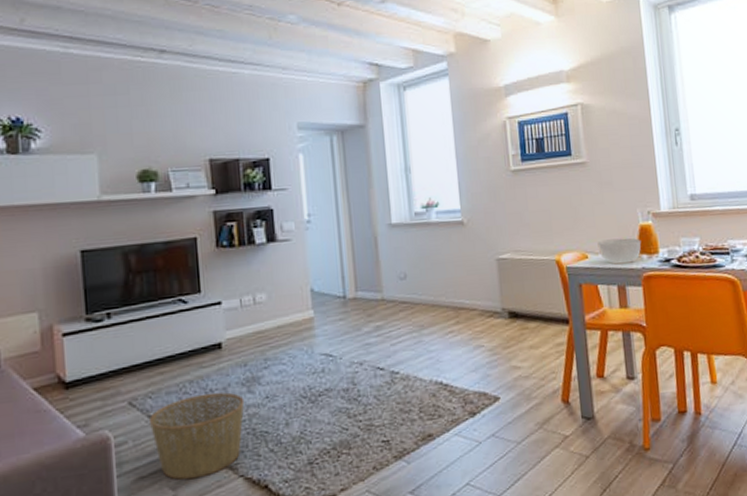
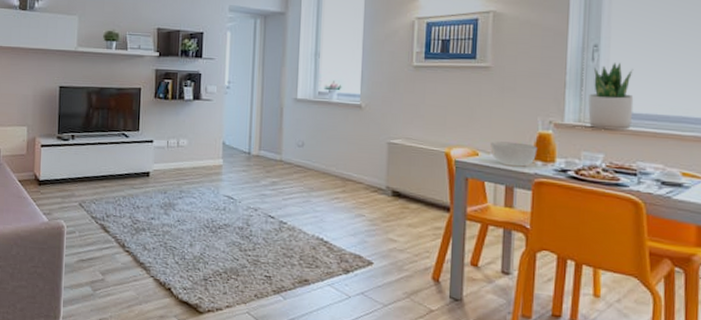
basket: present [150,392,245,480] -> none [92,208,161,271]
planter: none [678,145,718,213] -> present [588,63,634,131]

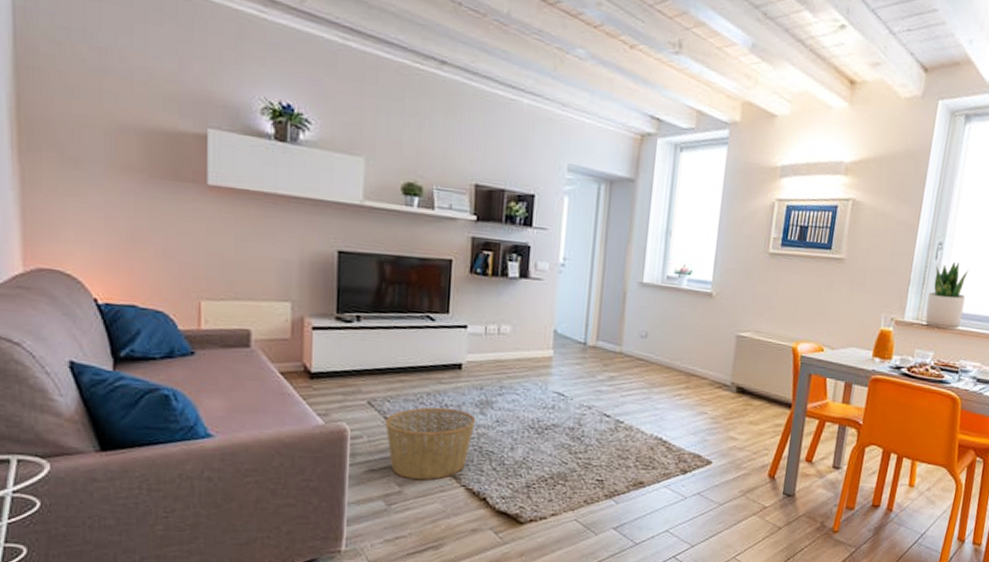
basket: none [92,208,161,271] -> present [385,407,476,481]
bowl: present [490,141,538,167] -> none [835,337,878,363]

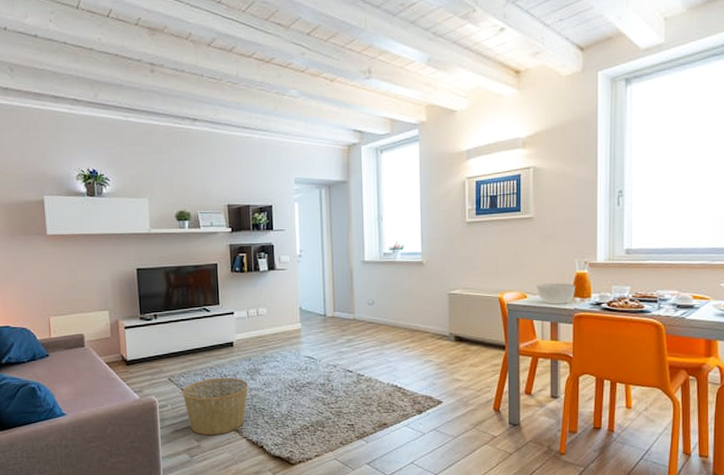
bowl: none [835,337,878,363] -> present [536,283,576,304]
planter: present [925,262,969,330] -> none [616,206,653,265]

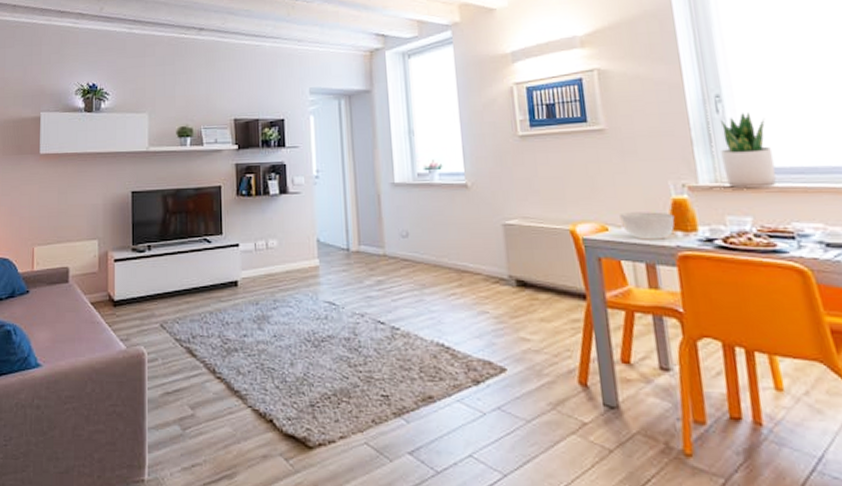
basket: present [182,377,248,436] -> none [176,325,255,402]
planter: none [616,206,653,265] -> present [721,113,777,189]

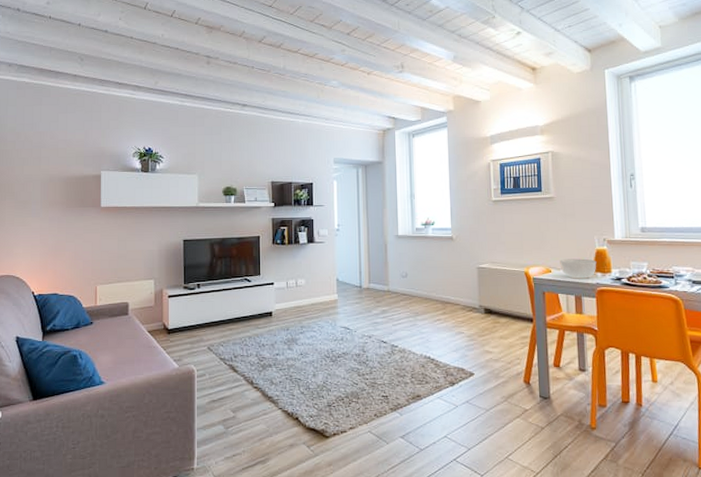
planter: present [721,113,777,189] -> none [631,188,666,243]

